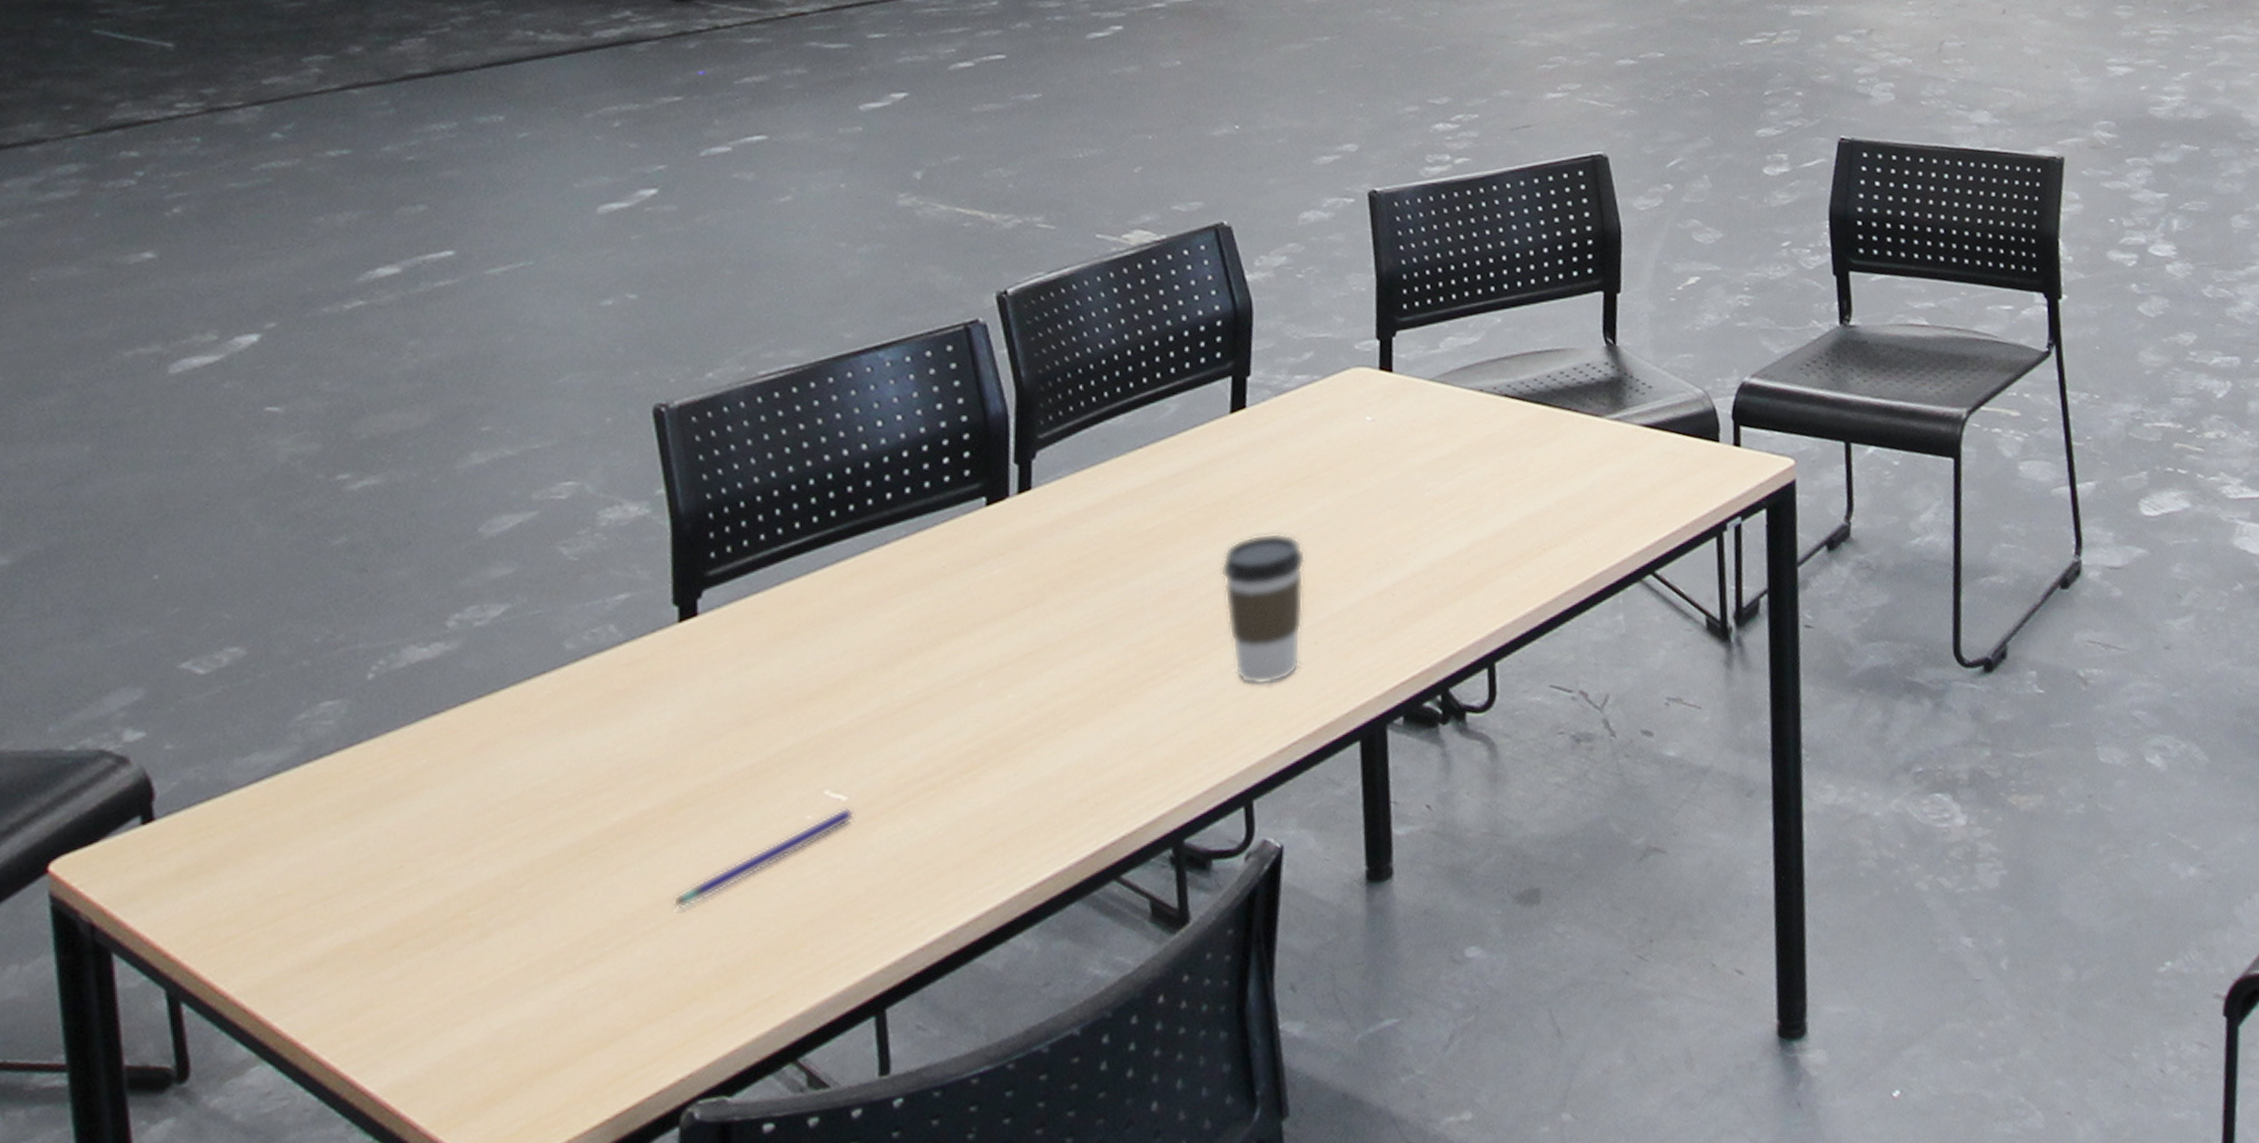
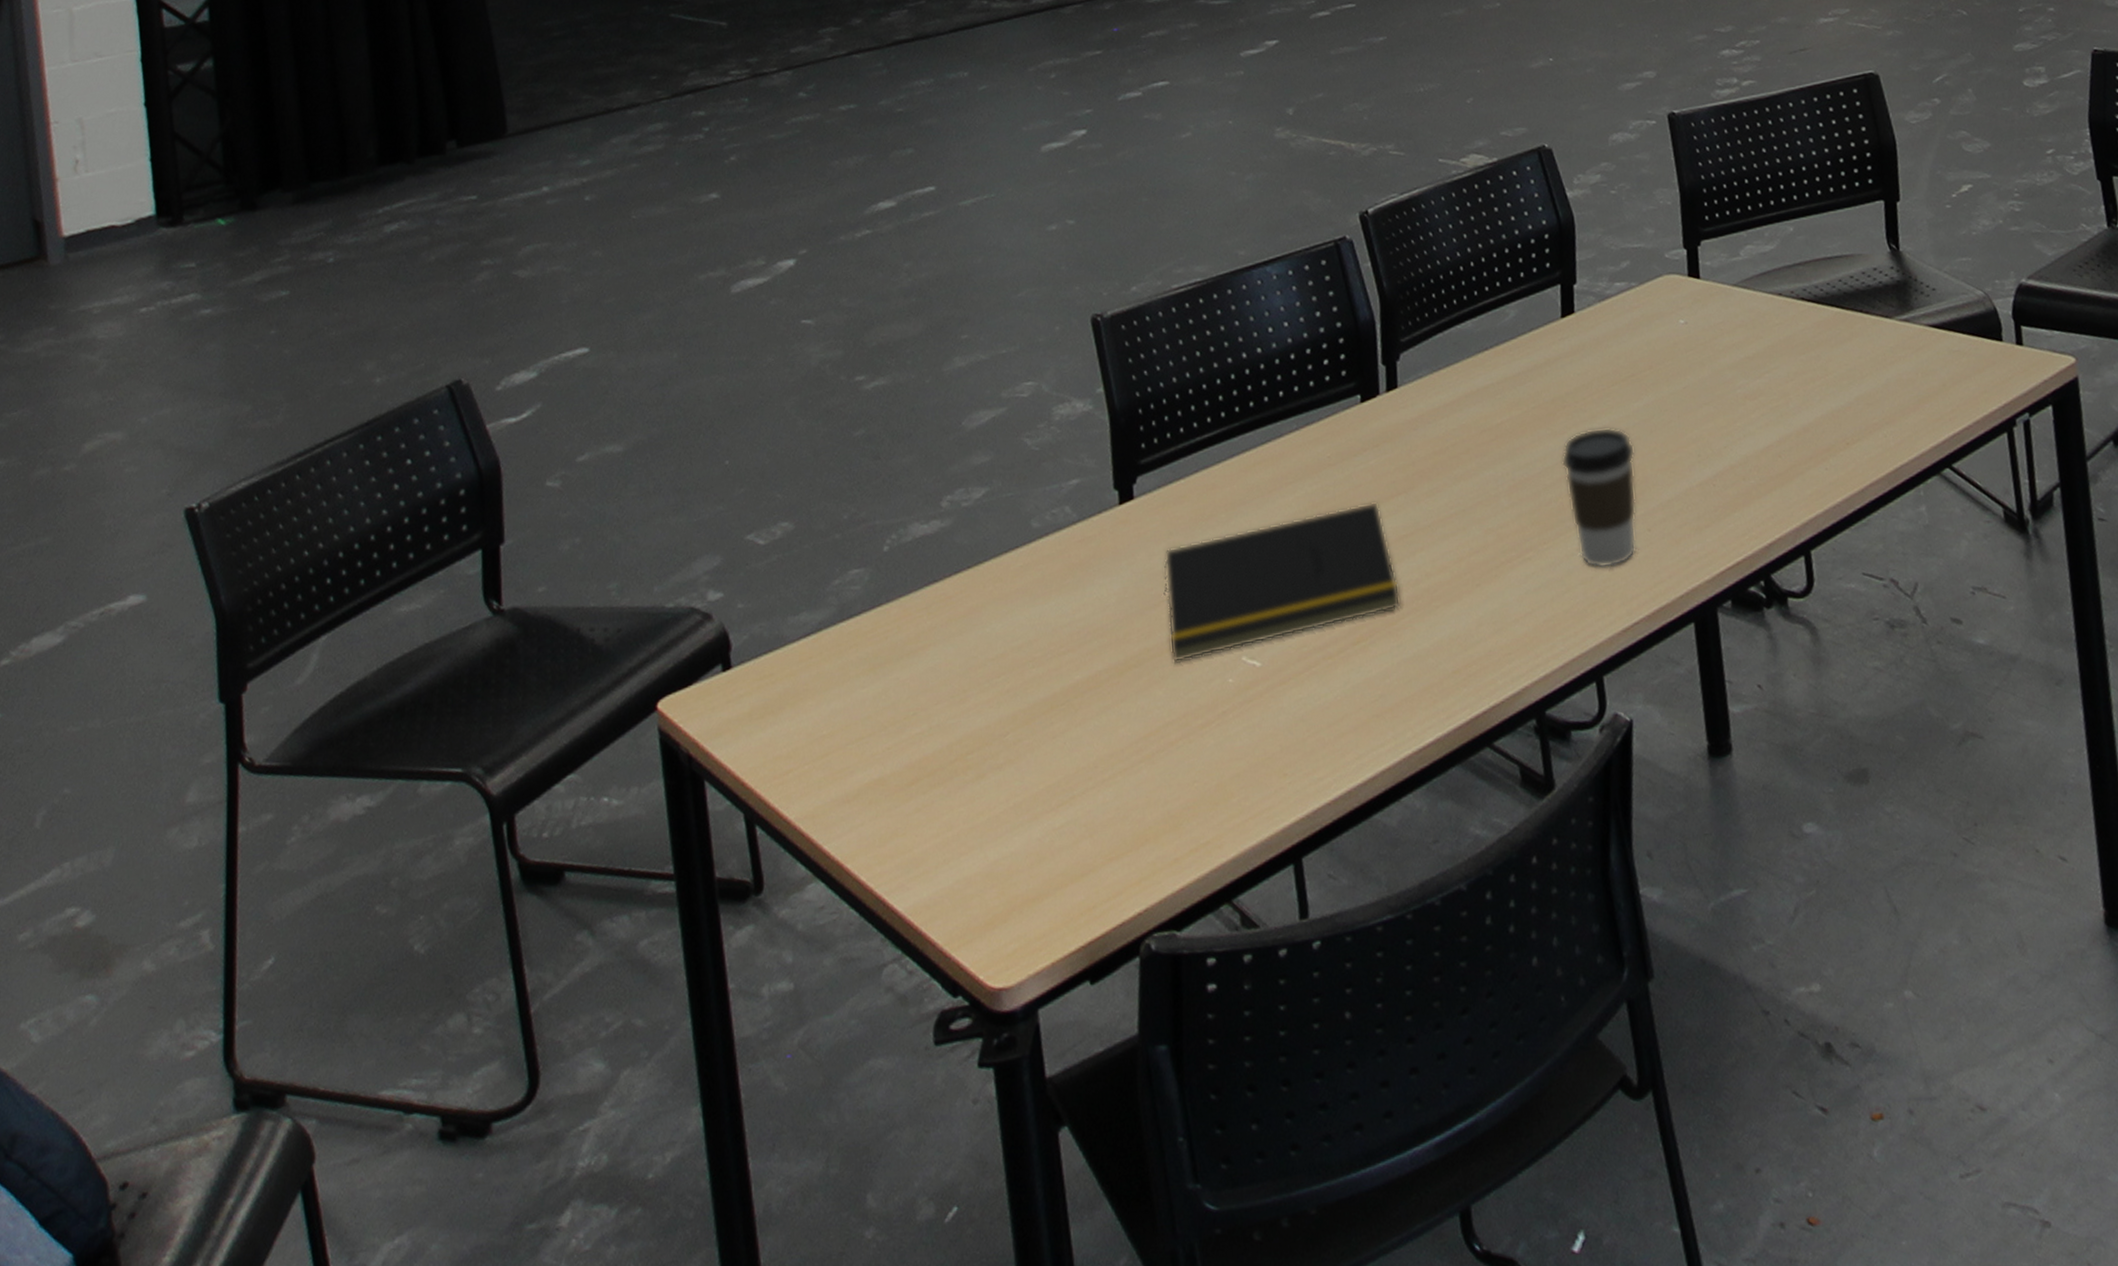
pen: present [674,807,854,909] -> none [1126,672,1267,759]
notepad: none [730,615,1021,800] -> present [1164,501,1401,663]

